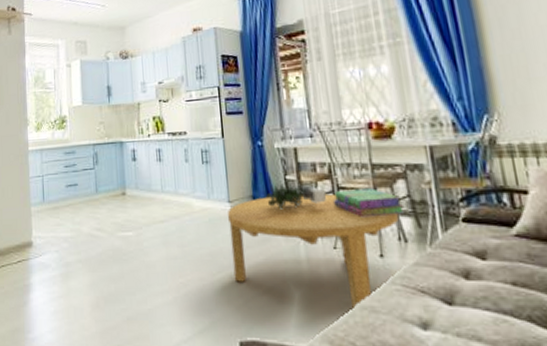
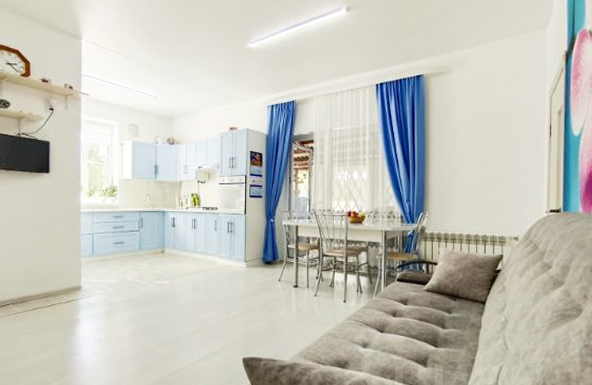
coffee table: present [227,193,400,308] -> none [243,259,359,335]
potted plant: present [266,183,326,210] -> none [273,250,314,269]
stack of books: present [332,188,404,218] -> none [318,257,363,276]

